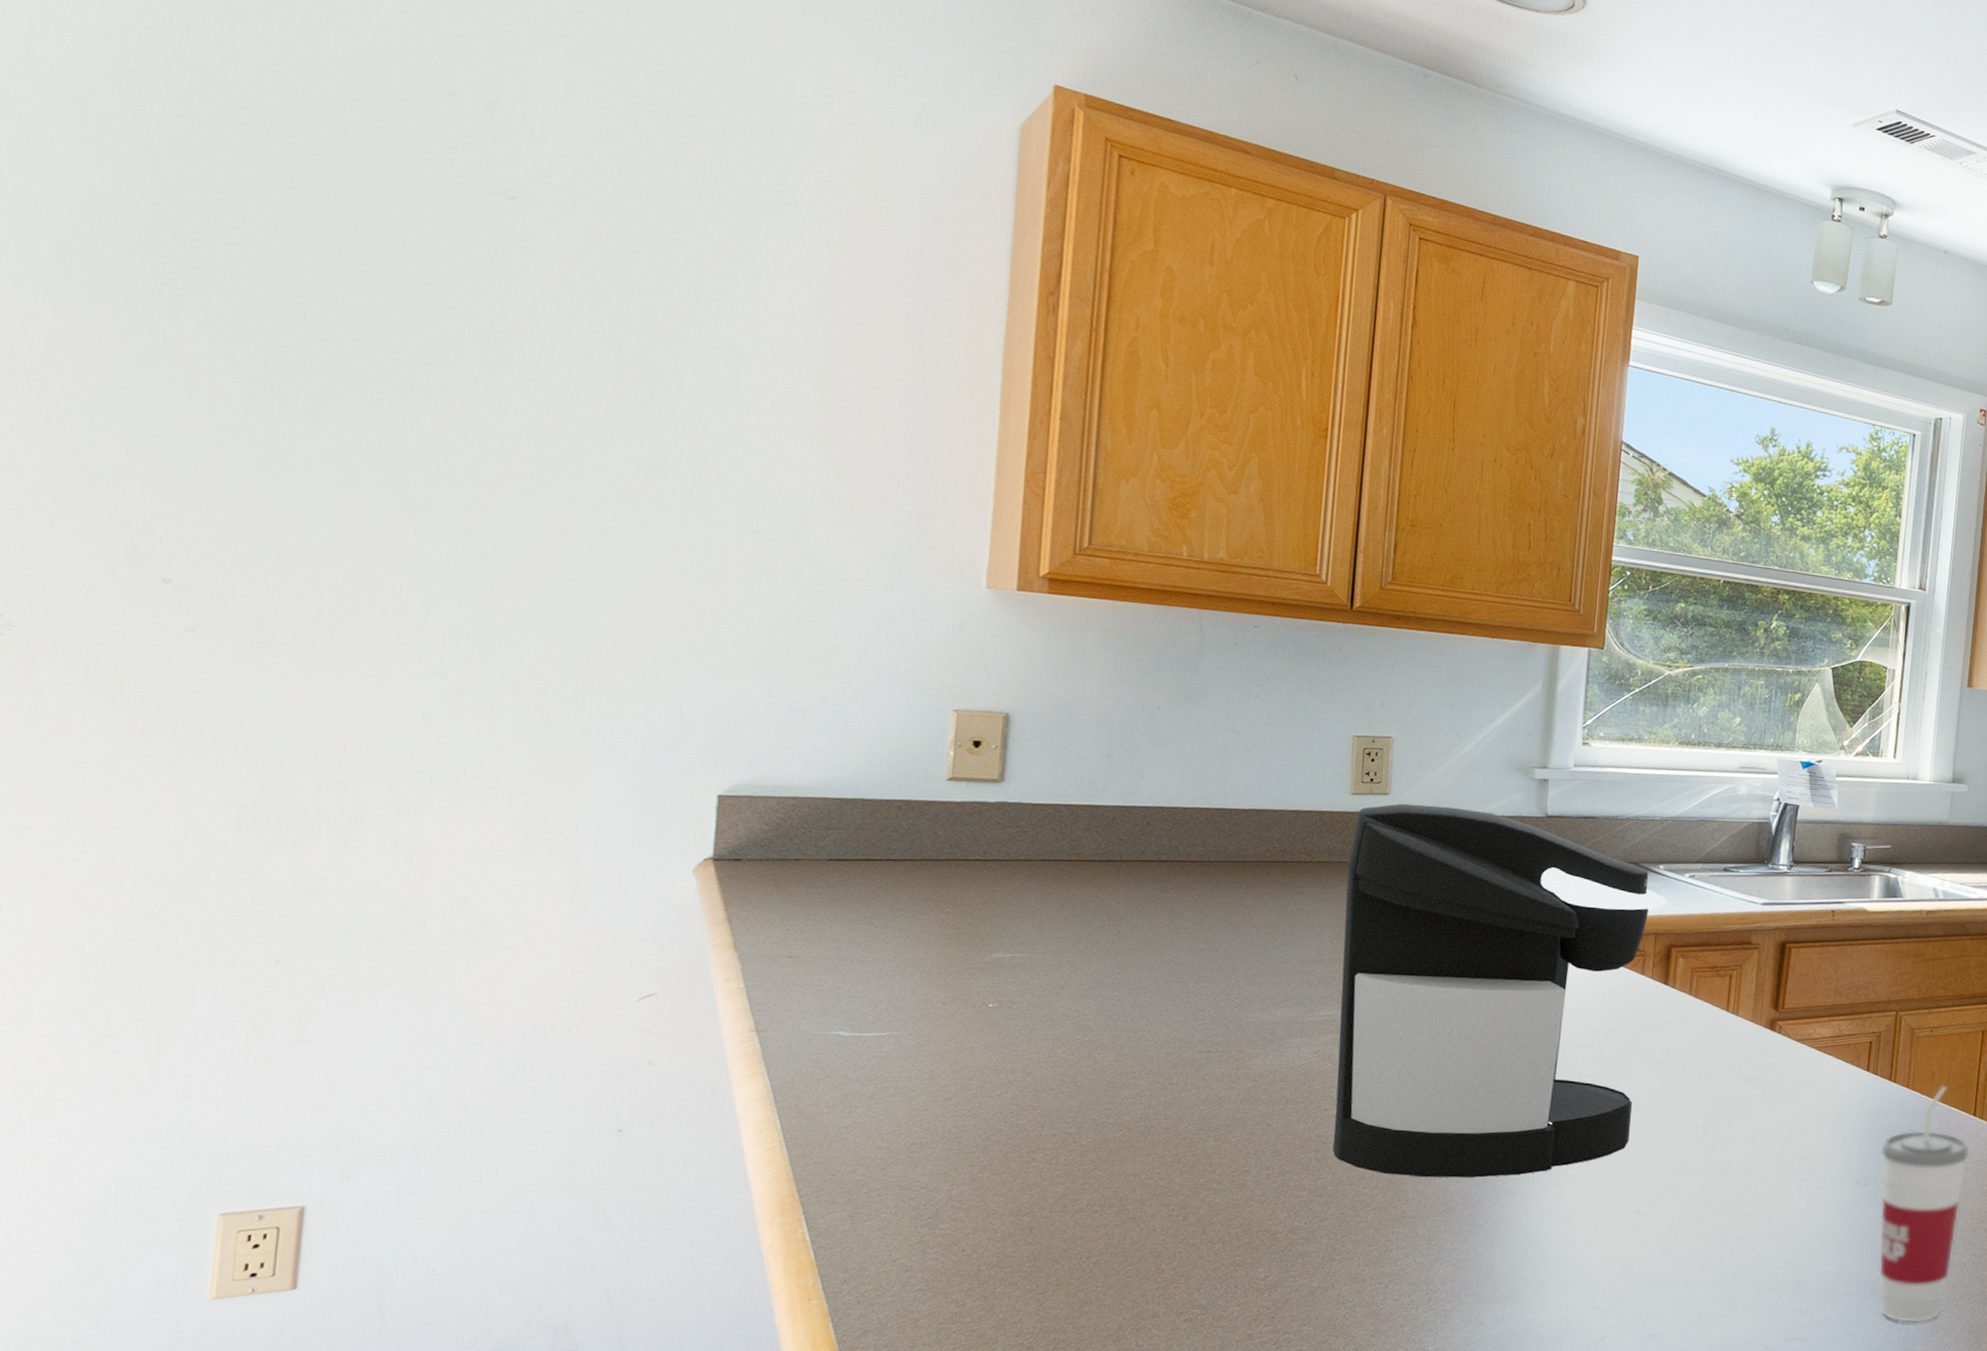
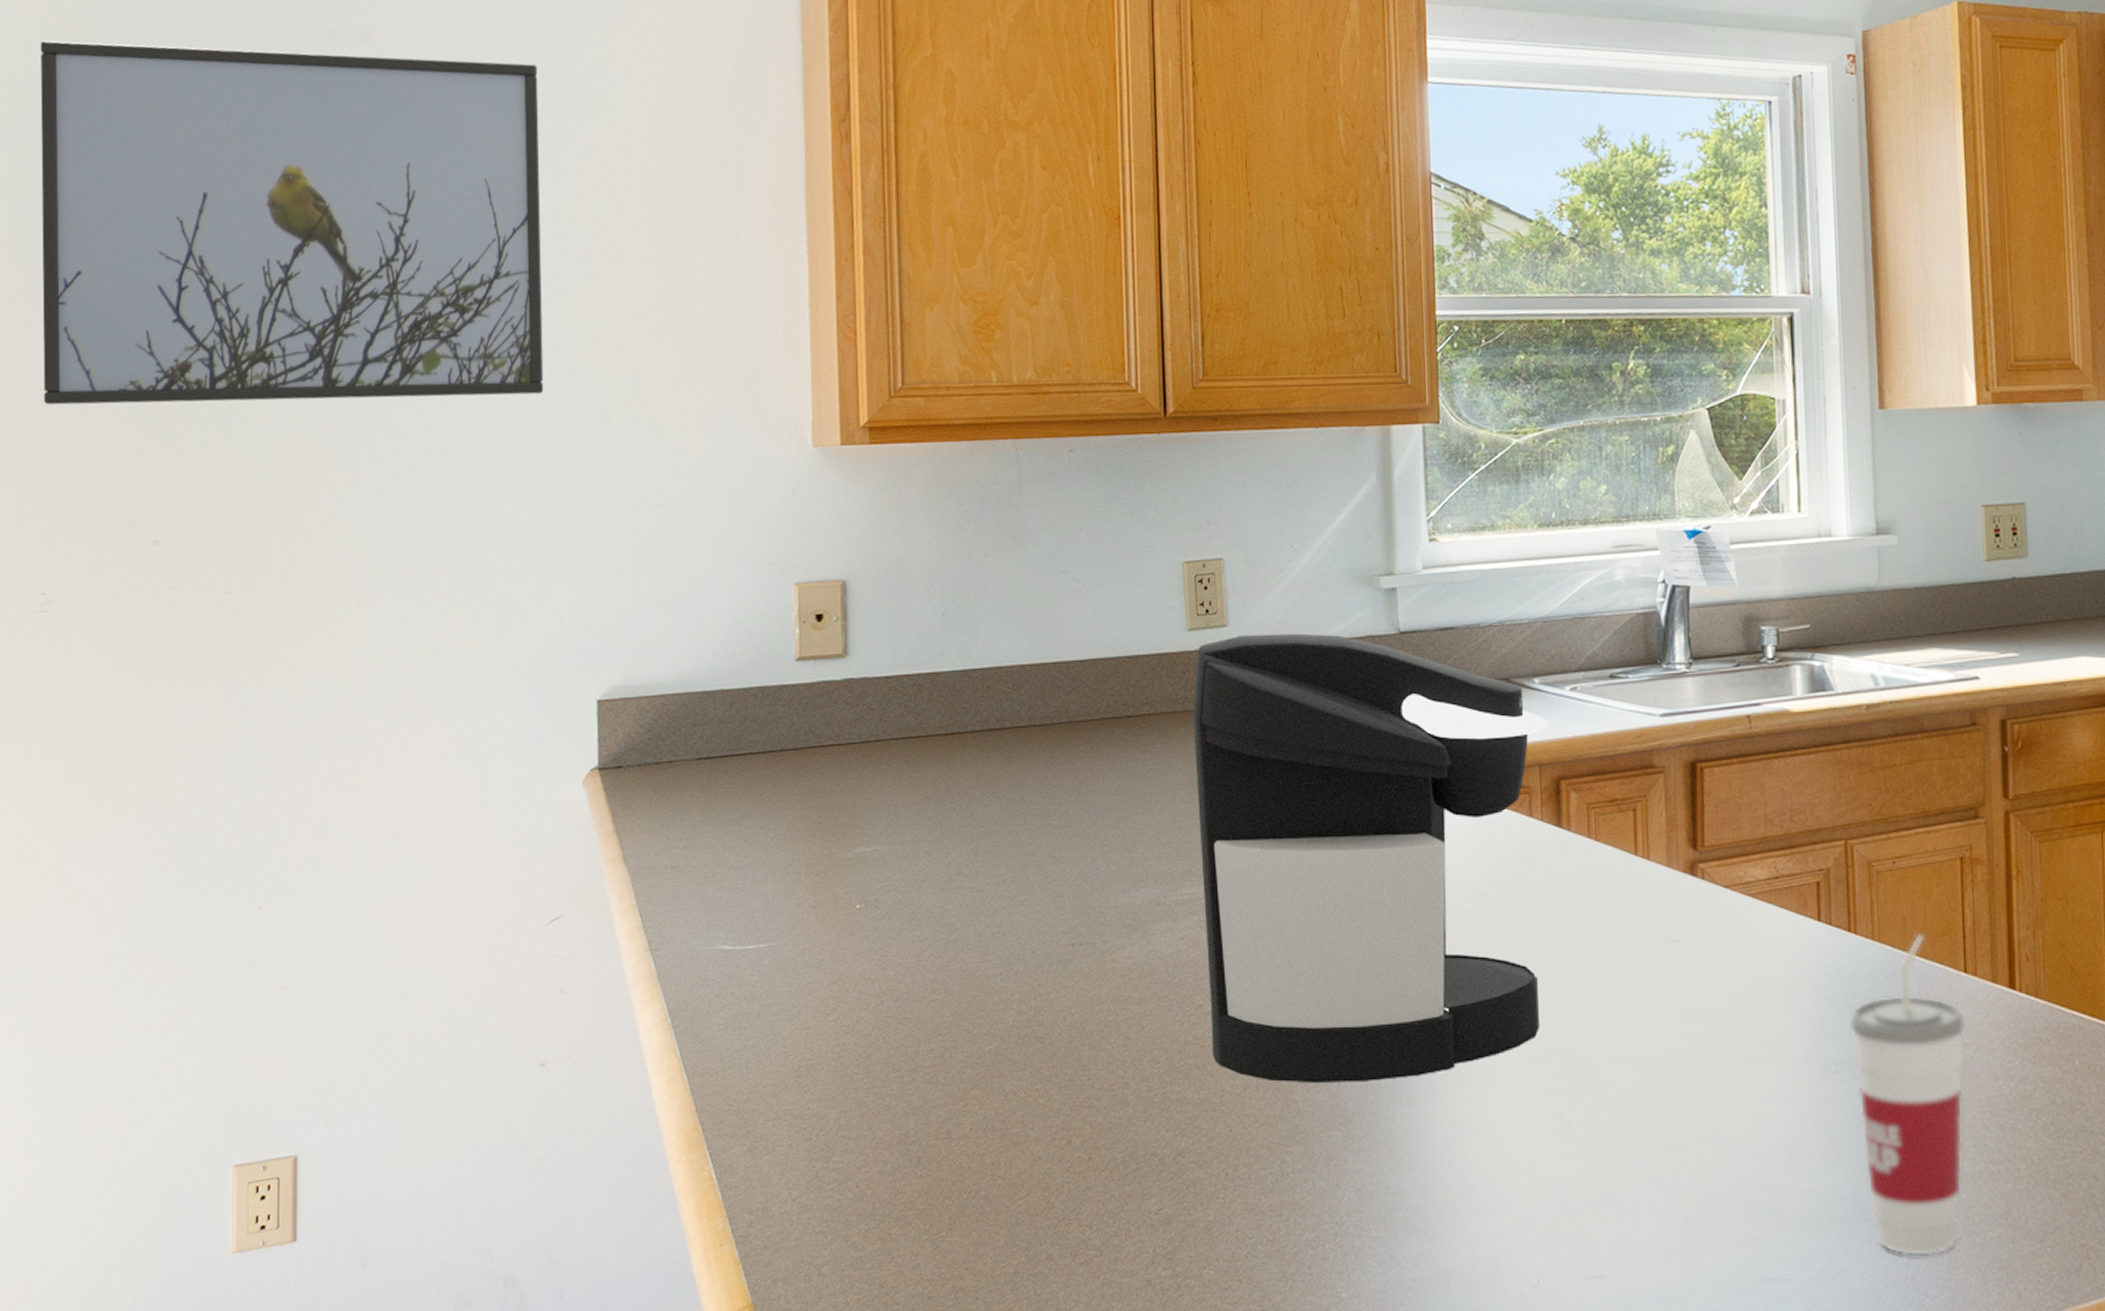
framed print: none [16,23,706,496] -> present [40,40,544,405]

